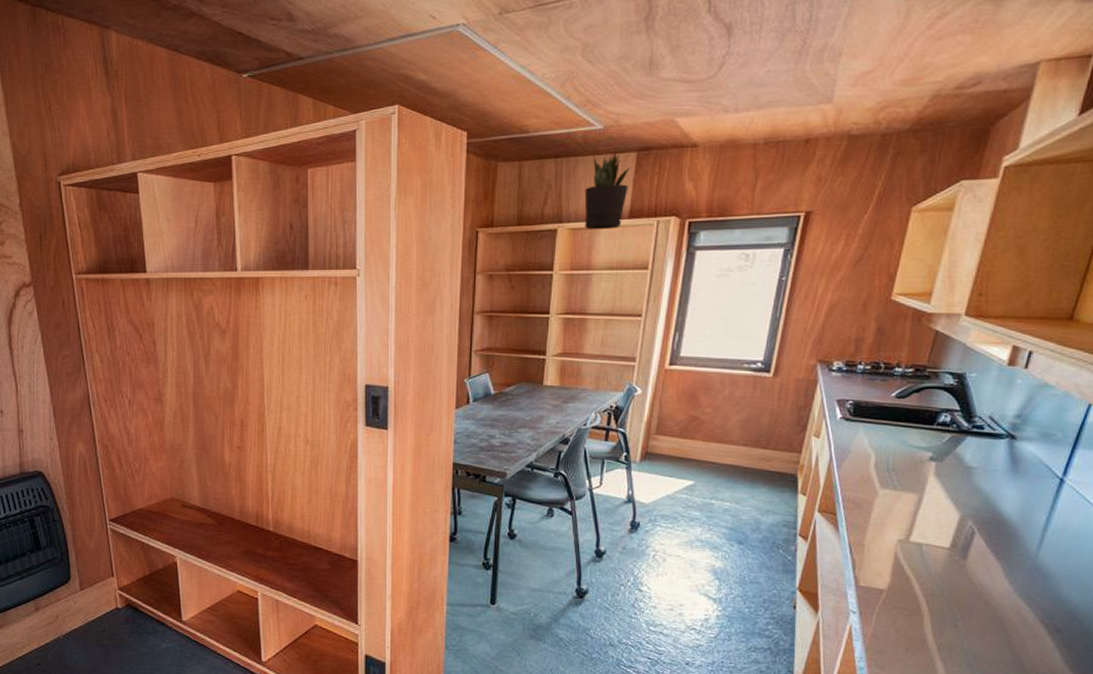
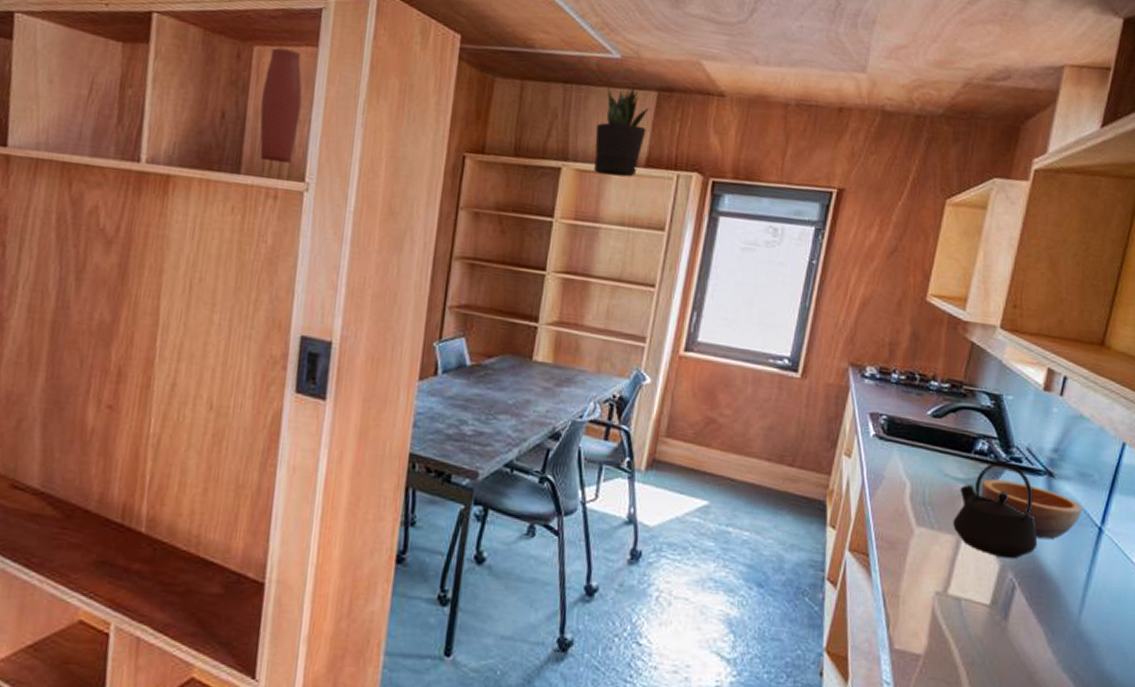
vase: none [317,167,348,257] -> present [259,47,302,164]
kettle: none [915,430,998,510] -> present [953,461,1038,559]
bowl: none [943,445,1044,491] -> present [981,479,1083,539]

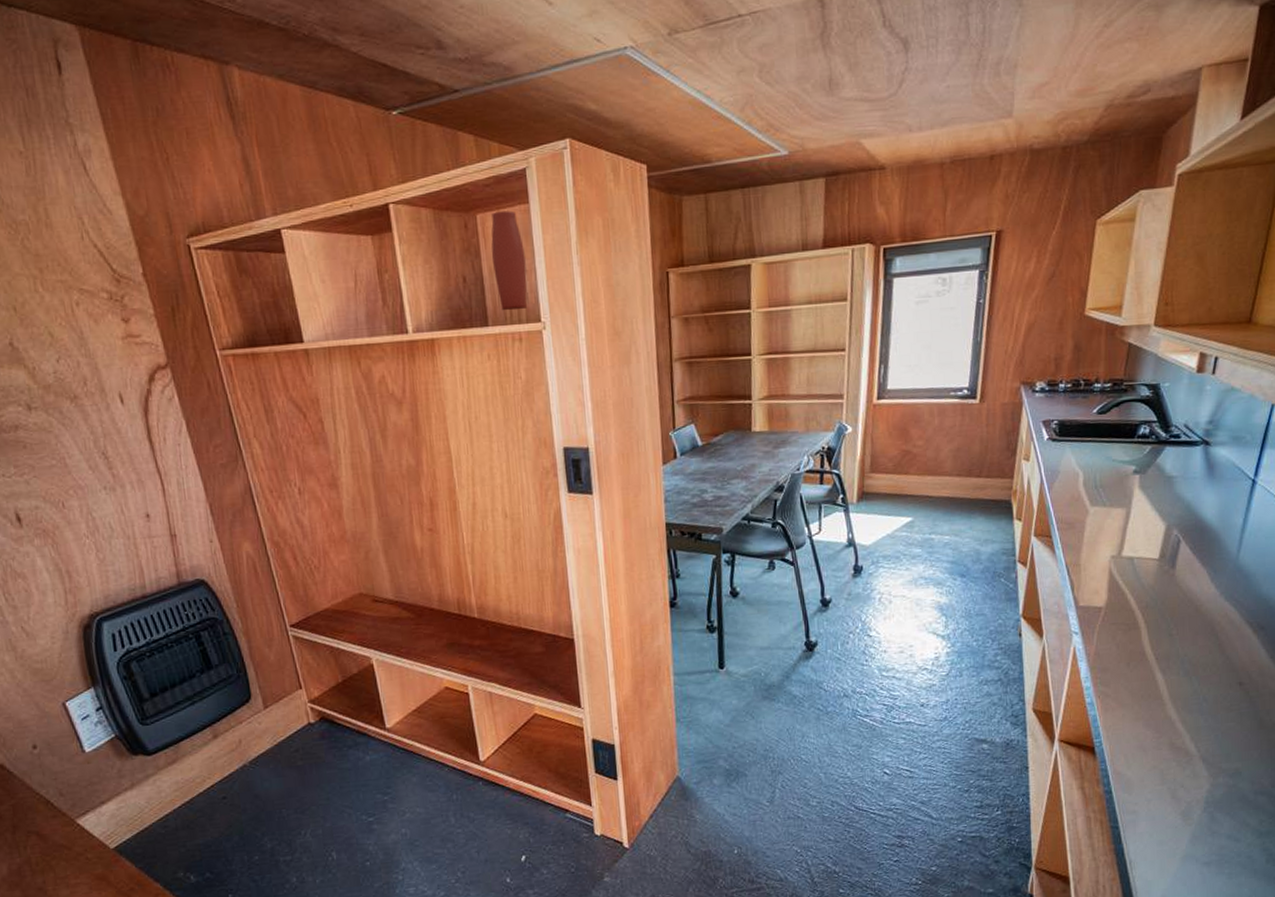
planter: present [594,86,649,177] -> none [775,178,820,263]
kettle: present [953,461,1038,559] -> none [1122,440,1198,519]
bowl: present [981,479,1083,539] -> none [1145,454,1237,498]

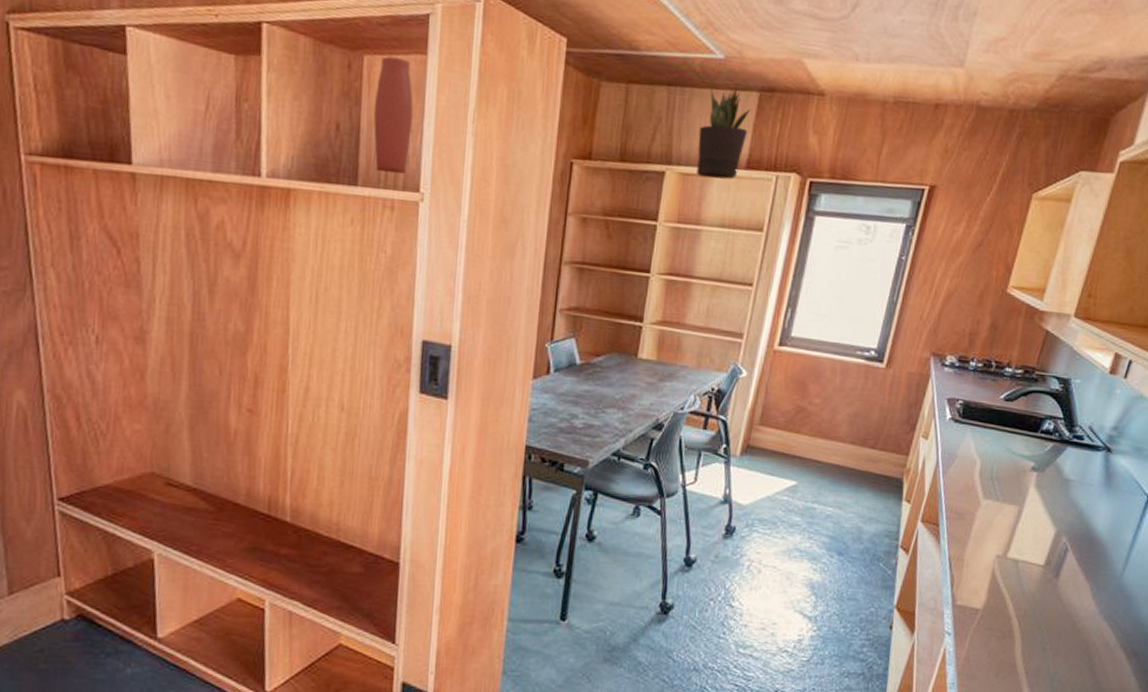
planter: none [775,178,820,263] -> present [697,87,751,180]

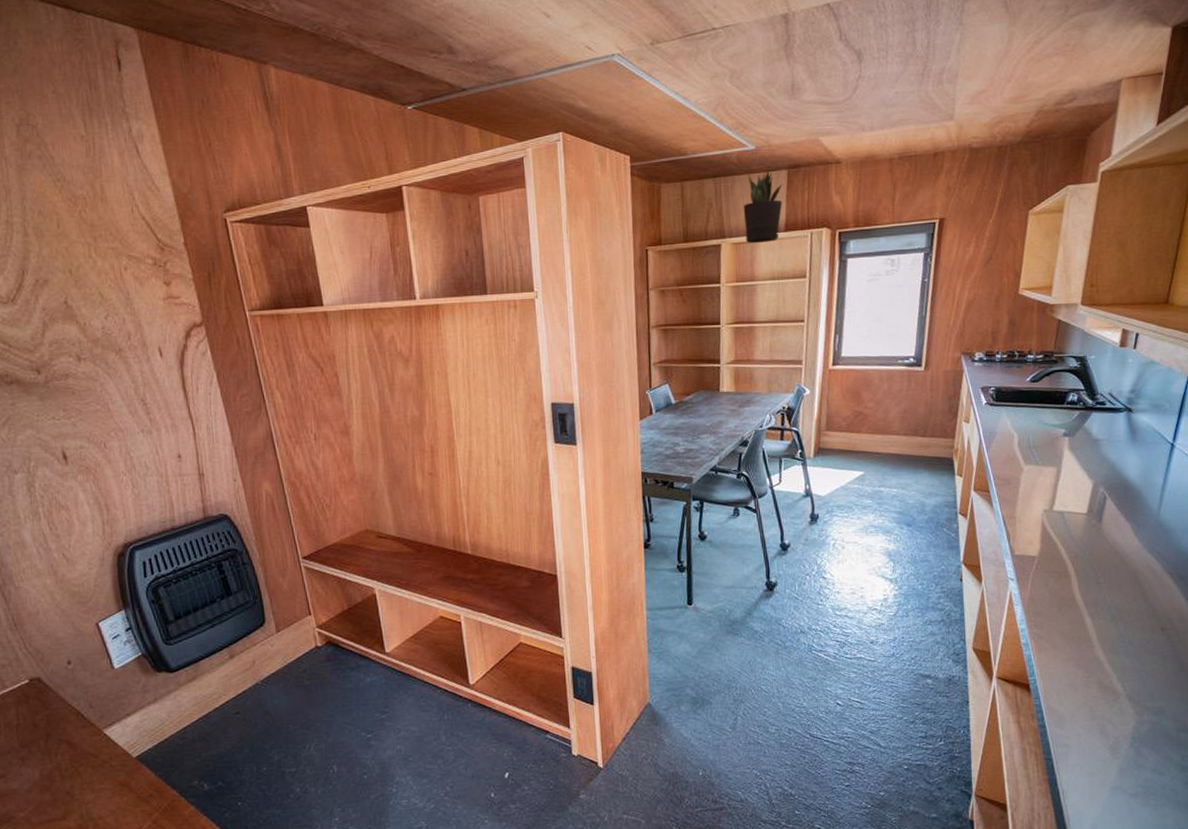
vase: present [373,56,414,175] -> none [491,194,522,281]

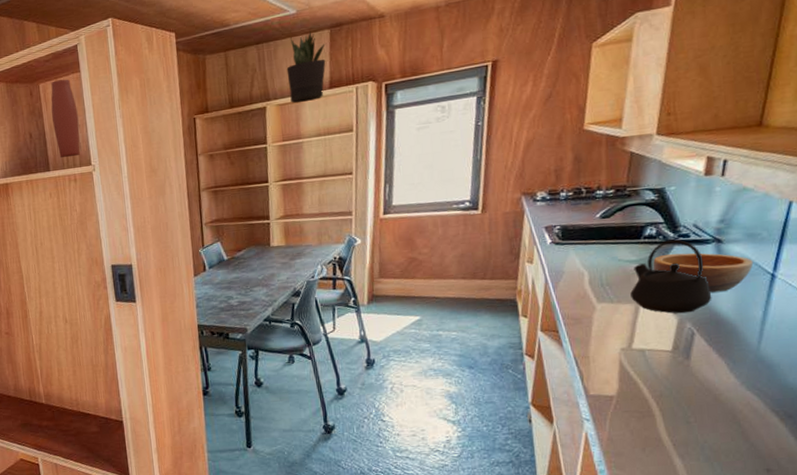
vase: none [491,194,522,281] -> present [51,79,80,158]
kettle: none [1053,406,1122,478] -> present [630,239,712,313]
bowl: none [1074,420,1157,459] -> present [653,252,754,293]

